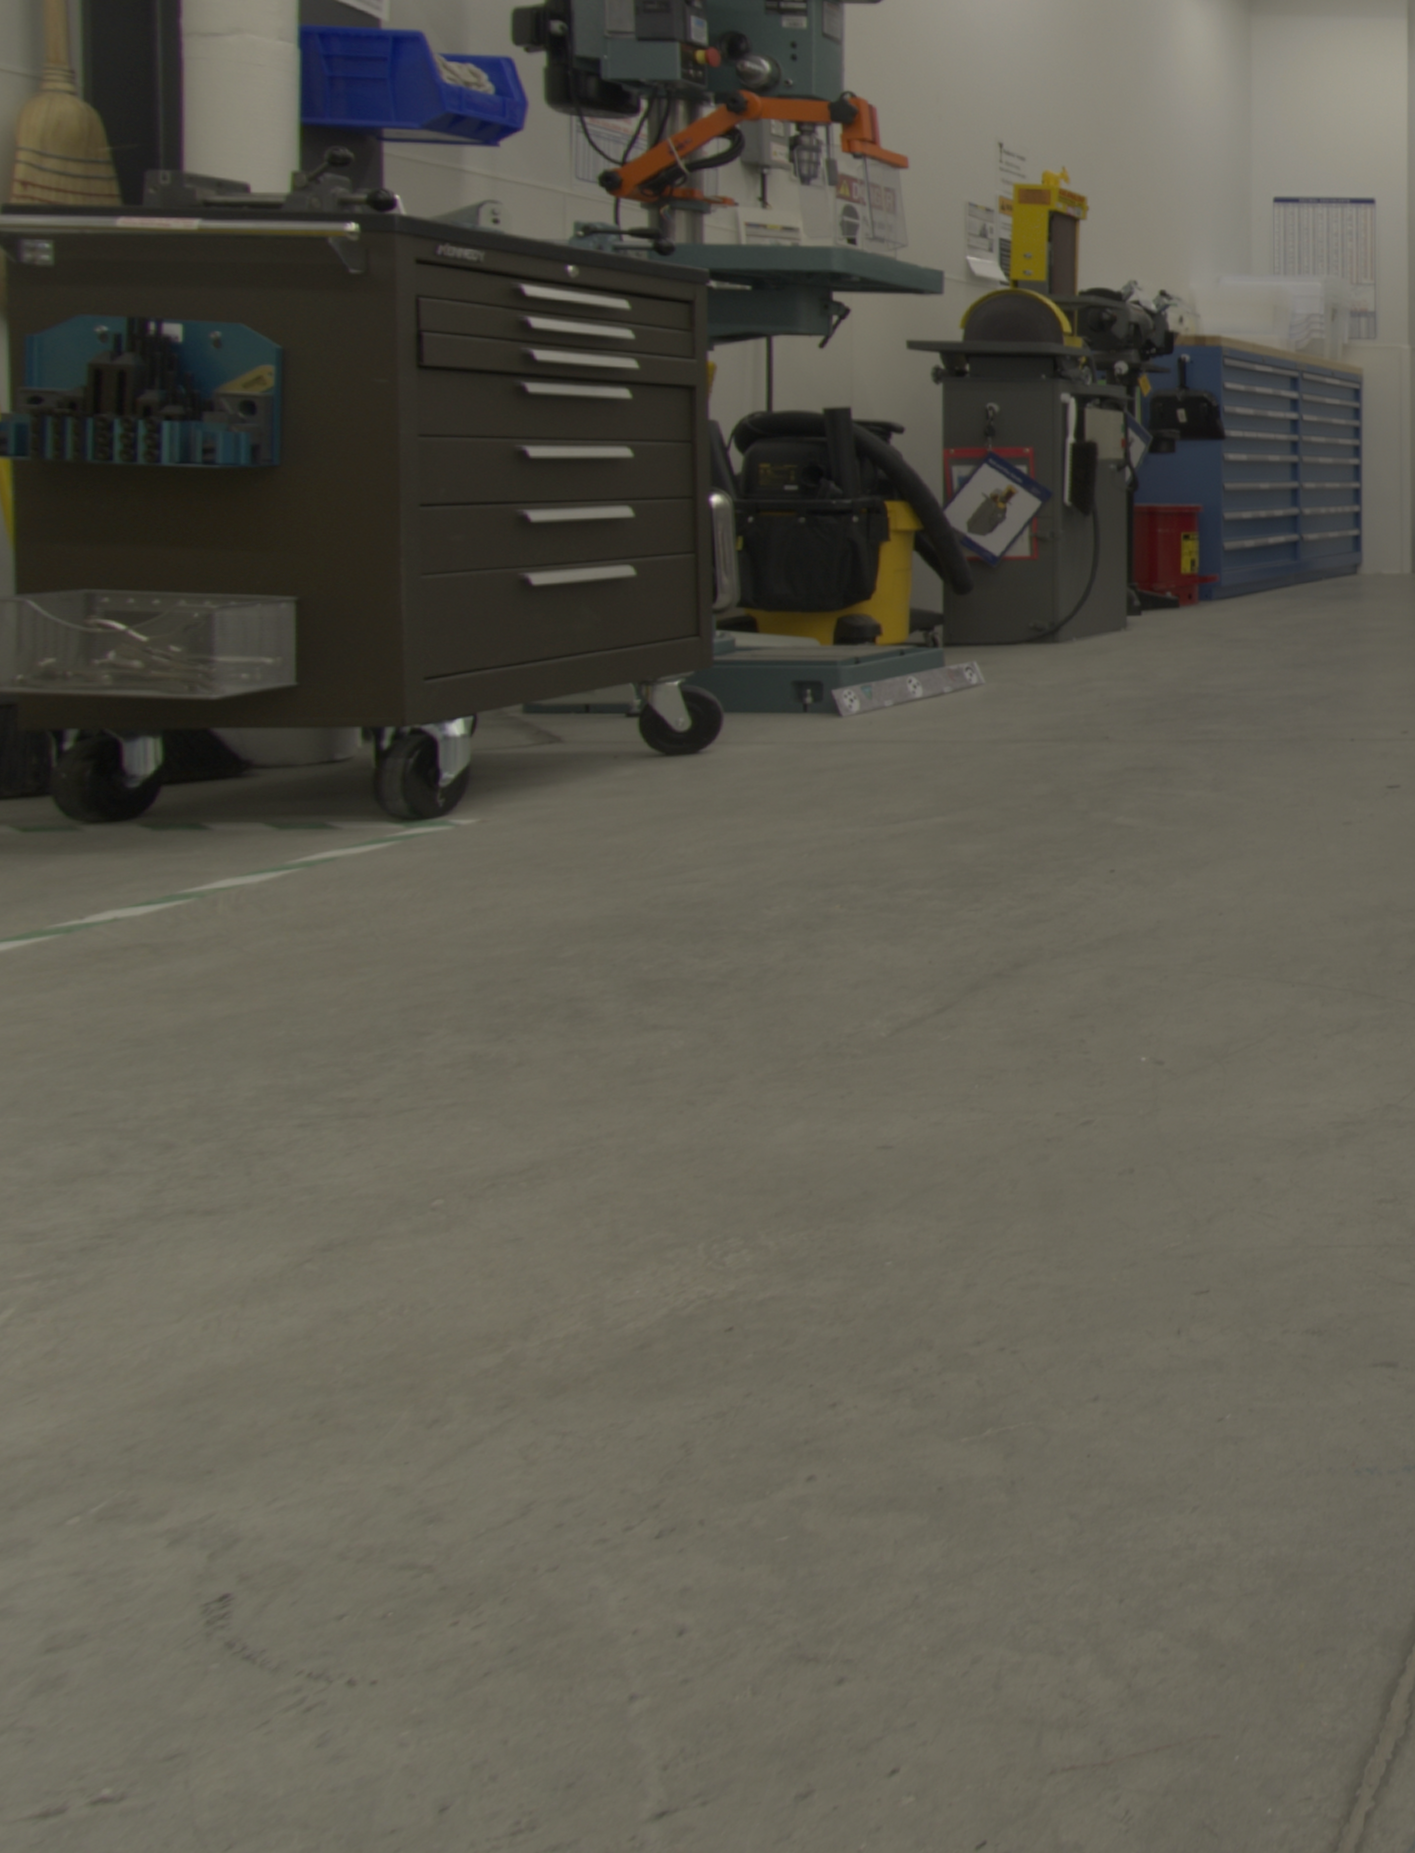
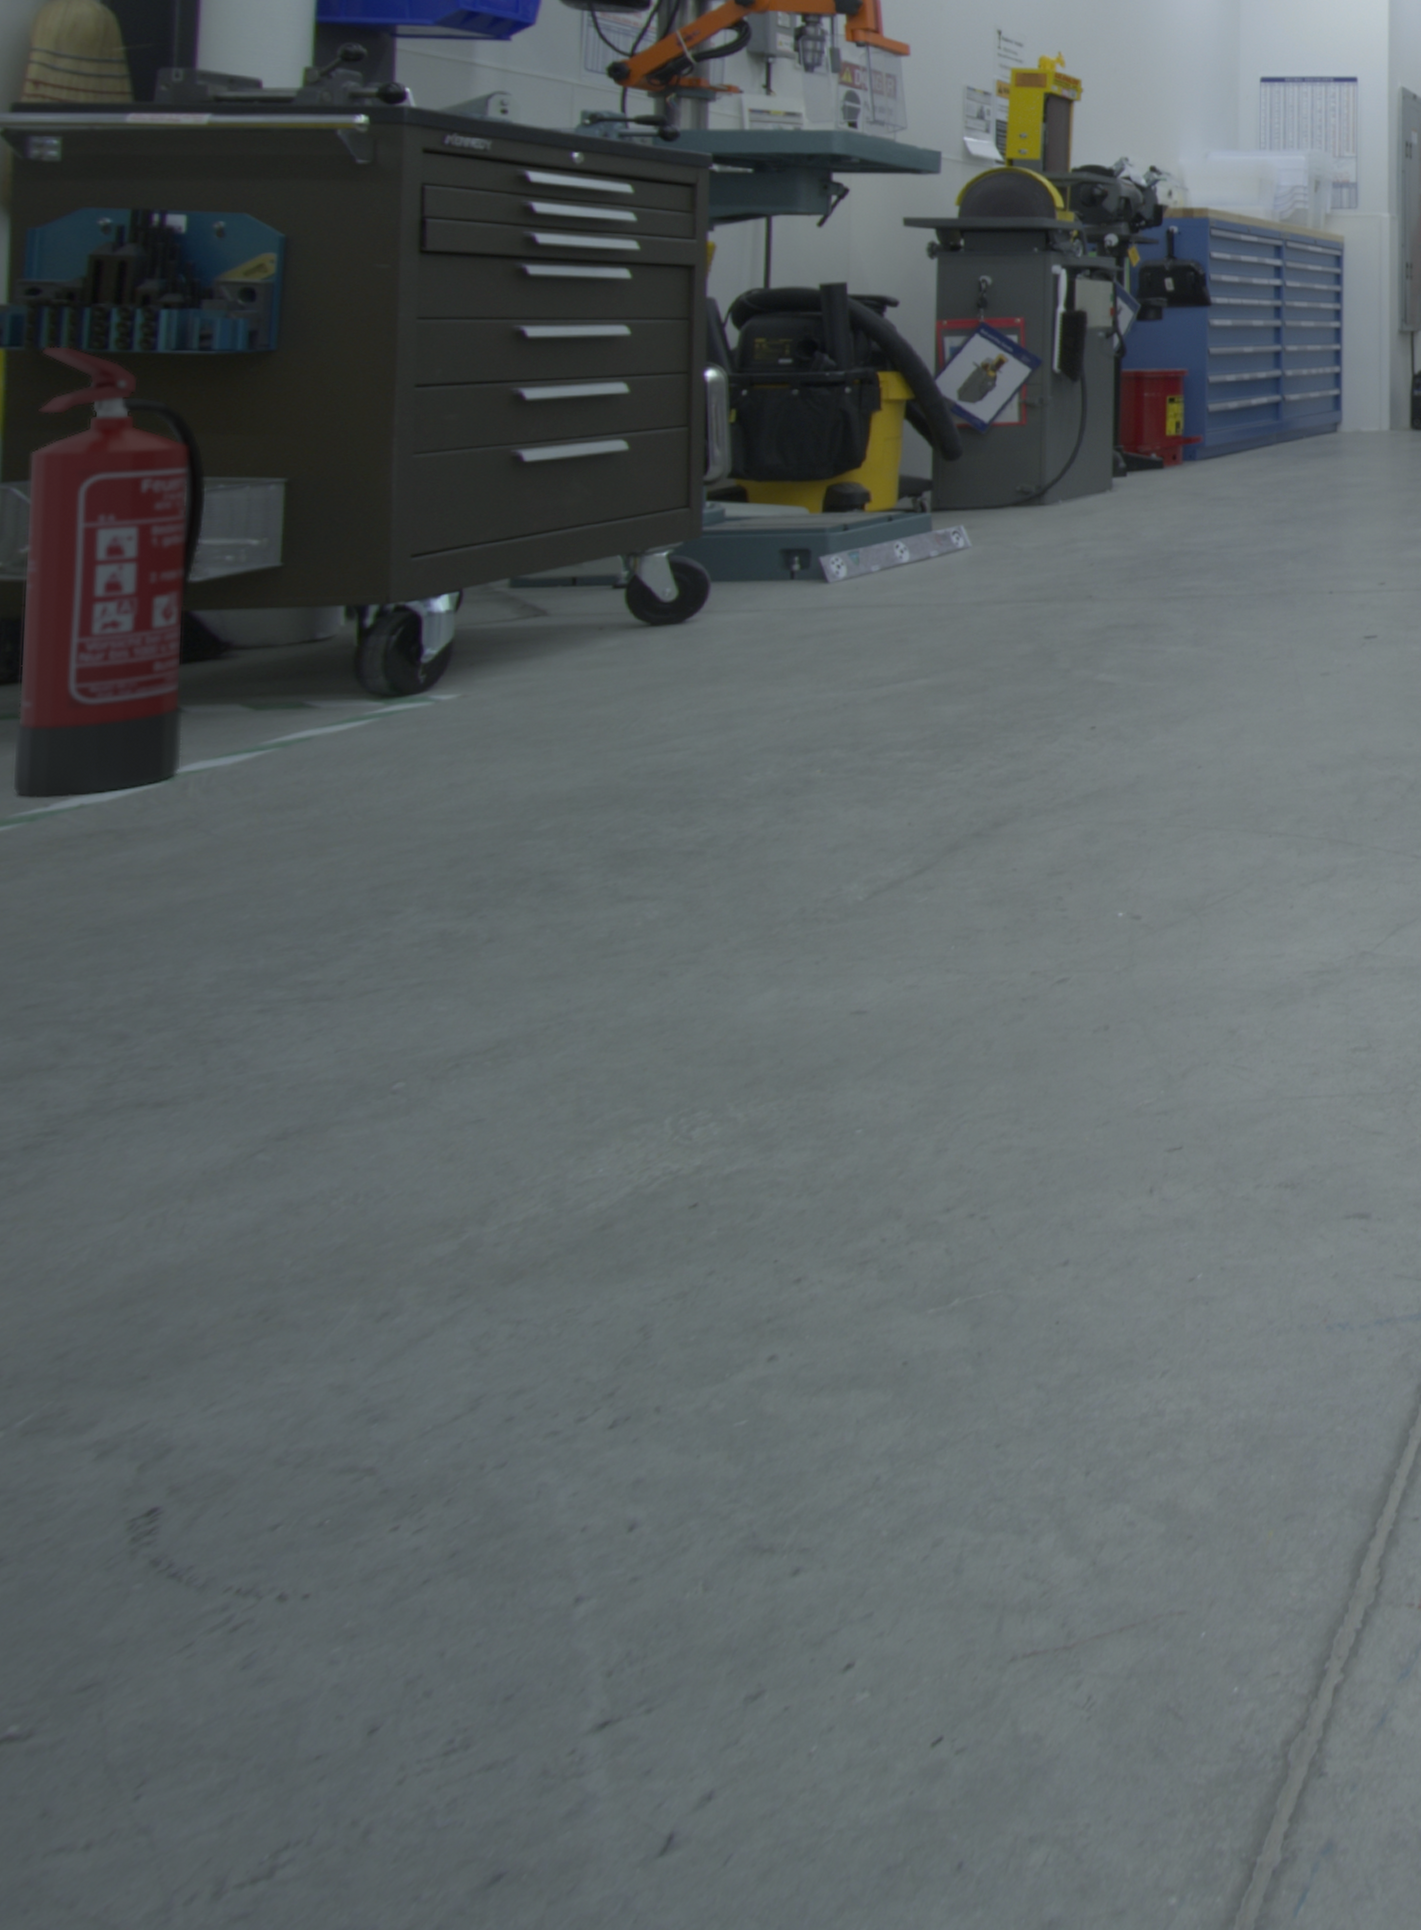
fire extinguisher: none [42,457,220,910] -> present [12,346,207,798]

